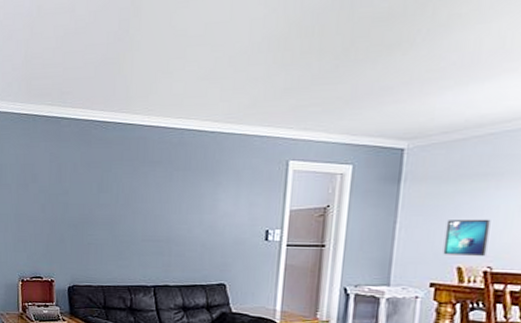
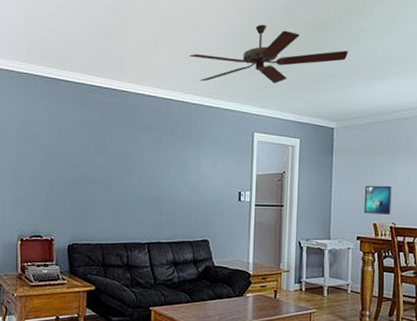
ceiling fan: none [209,27,433,106] -> present [190,24,348,84]

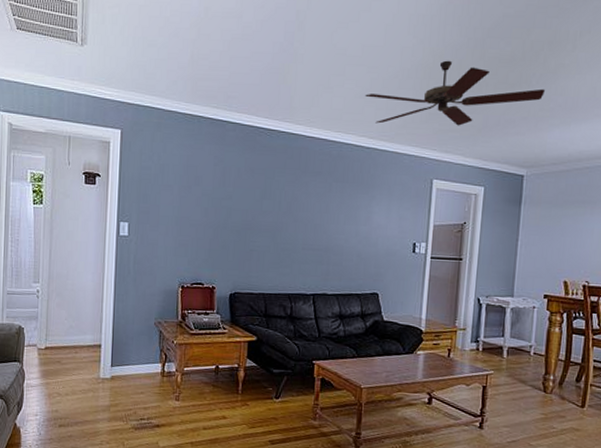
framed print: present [364,185,392,214] -> none [553,239,587,272]

